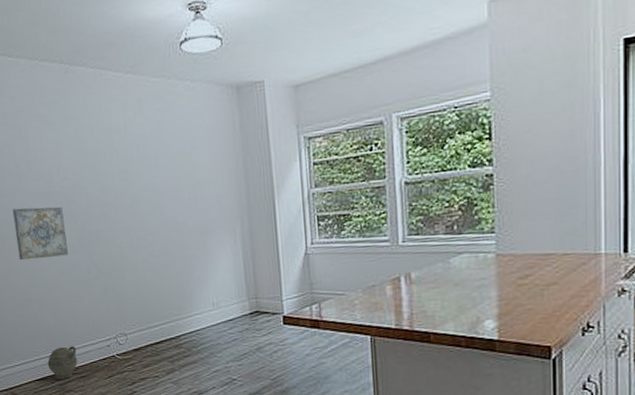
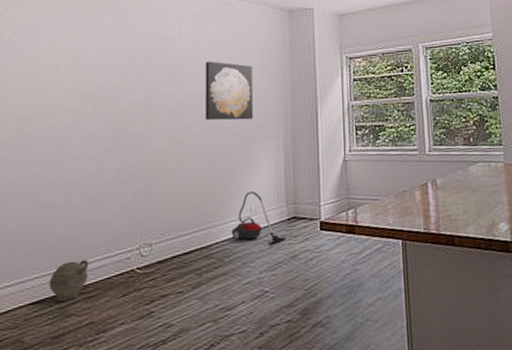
wall art: present [12,206,68,261] -> none [38,106,100,163]
wall art: none [153,152,208,216] -> present [205,61,254,121]
vacuum cleaner: none [196,286,250,337] -> present [231,191,286,245]

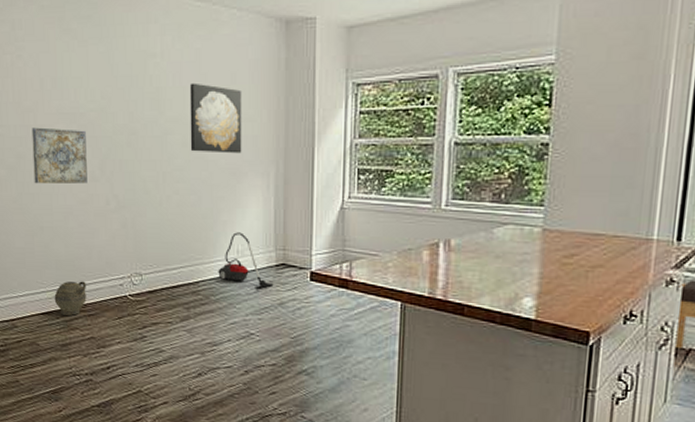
wall art: none [38,106,100,163] -> present [31,127,88,184]

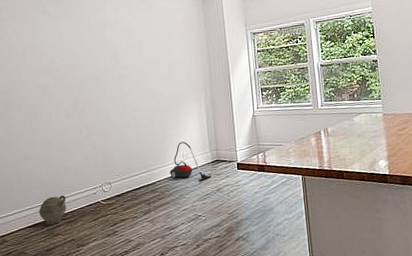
wall art: present [31,127,88,184] -> none [16,81,64,125]
wall art: present [189,82,242,154] -> none [138,41,180,88]

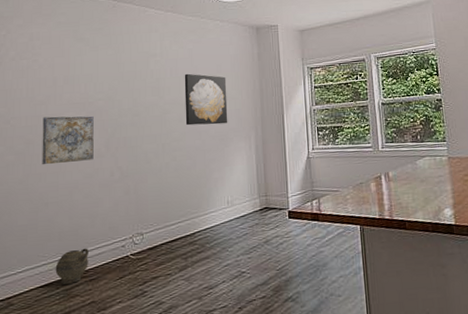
wall art: none [16,81,64,125] -> present [42,116,94,165]
wall art: none [138,41,180,88] -> present [184,73,228,126]
vacuum cleaner: present [169,141,212,181] -> none [211,186,259,232]

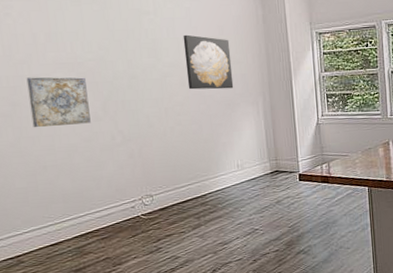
ceramic jug: present [55,248,88,284] -> none [63,209,99,243]

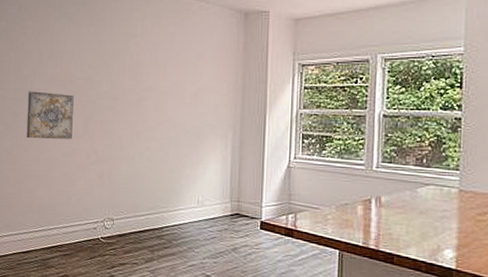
wall art: present [183,34,234,90] -> none [161,59,207,118]

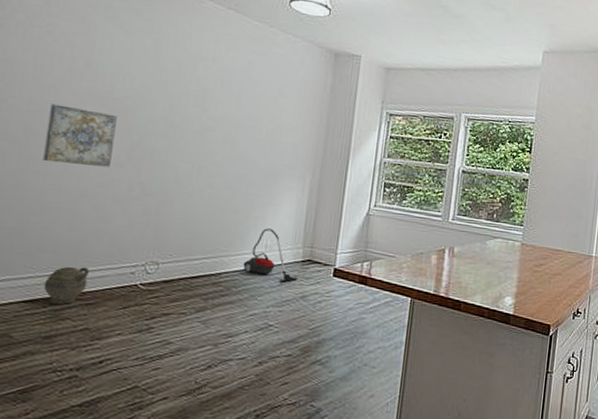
ceramic jug: none [35,224,64,255] -> present [44,267,89,304]
vacuum cleaner: none [180,185,228,236] -> present [243,228,298,283]

